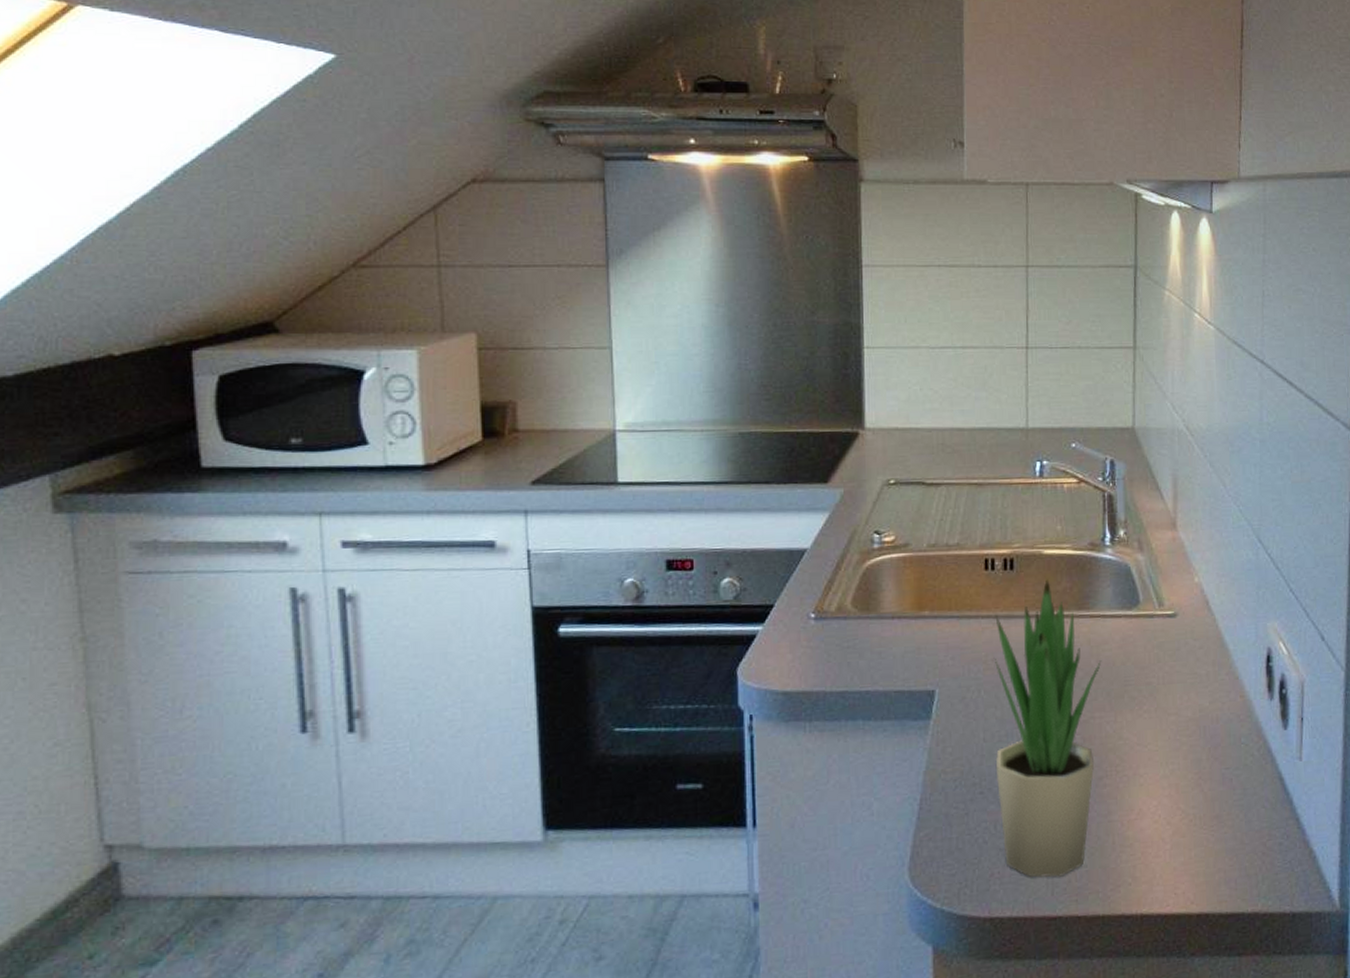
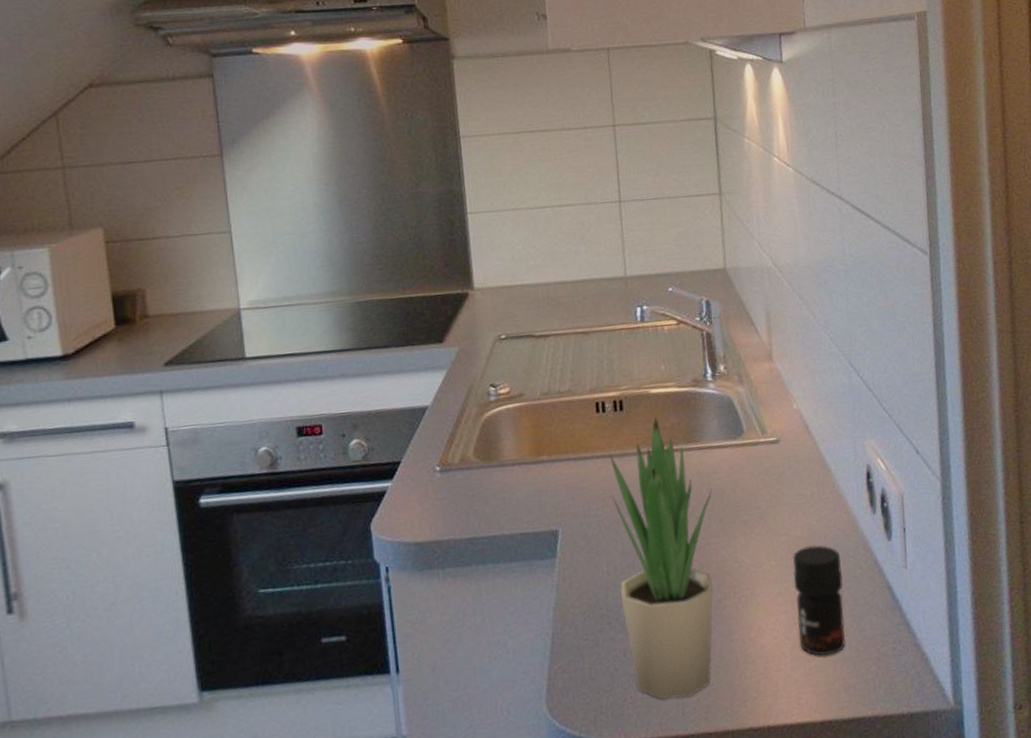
jar: none [1180,727,1233,846] -> present [792,545,846,657]

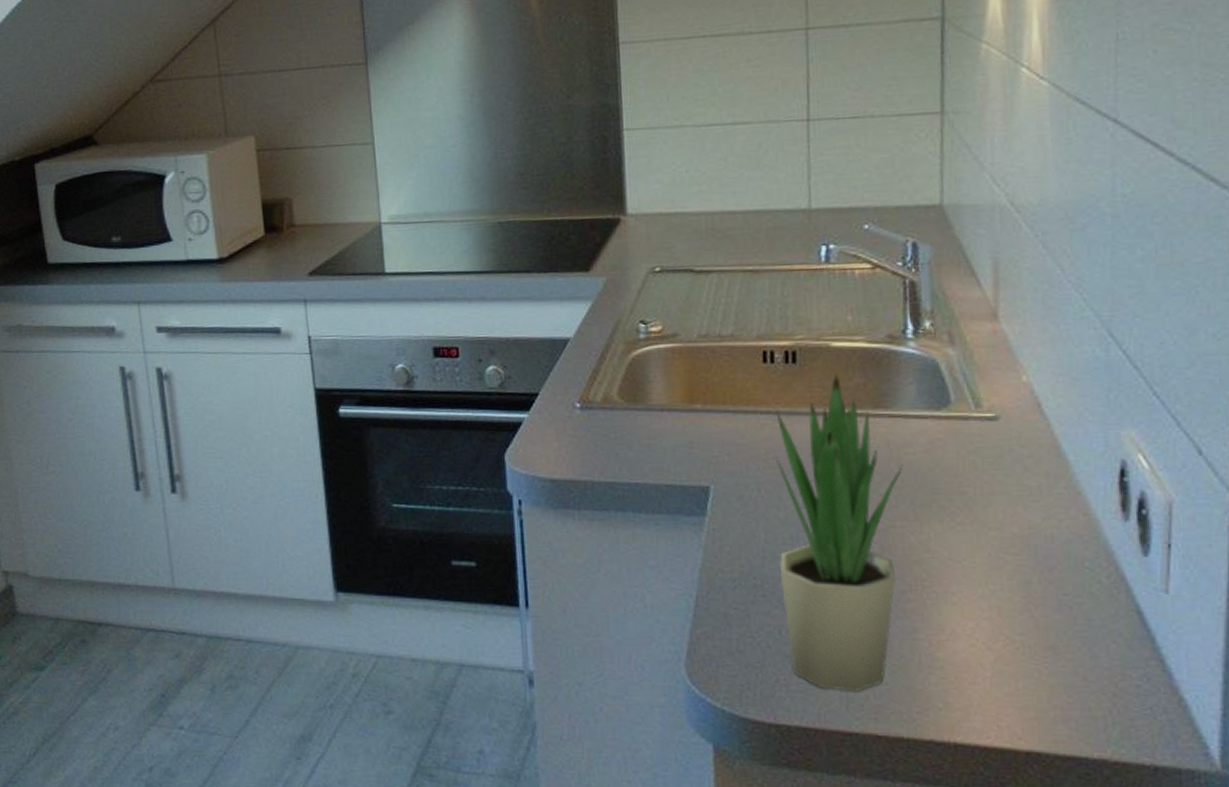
jar: present [792,545,846,657] -> none [1003,546,1074,678]

